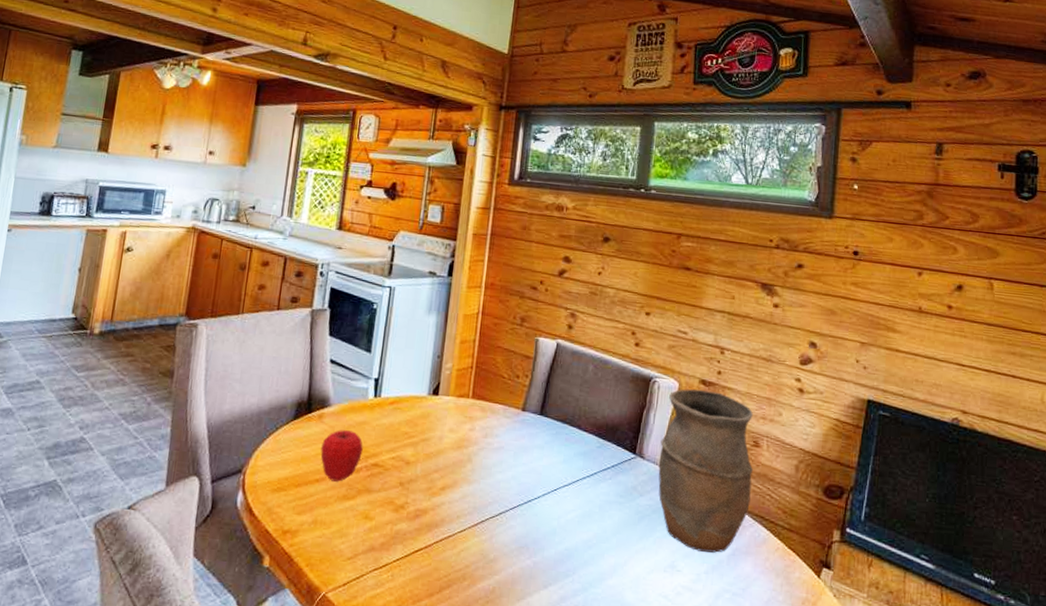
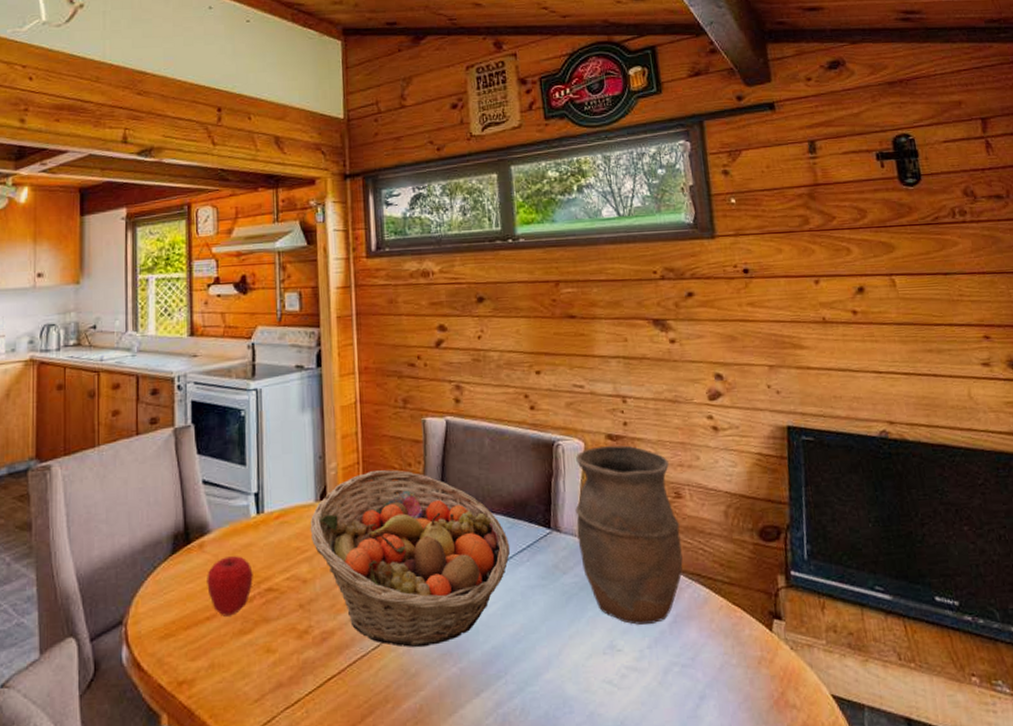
fruit basket: none [419,376,597,538] -> present [310,470,510,648]

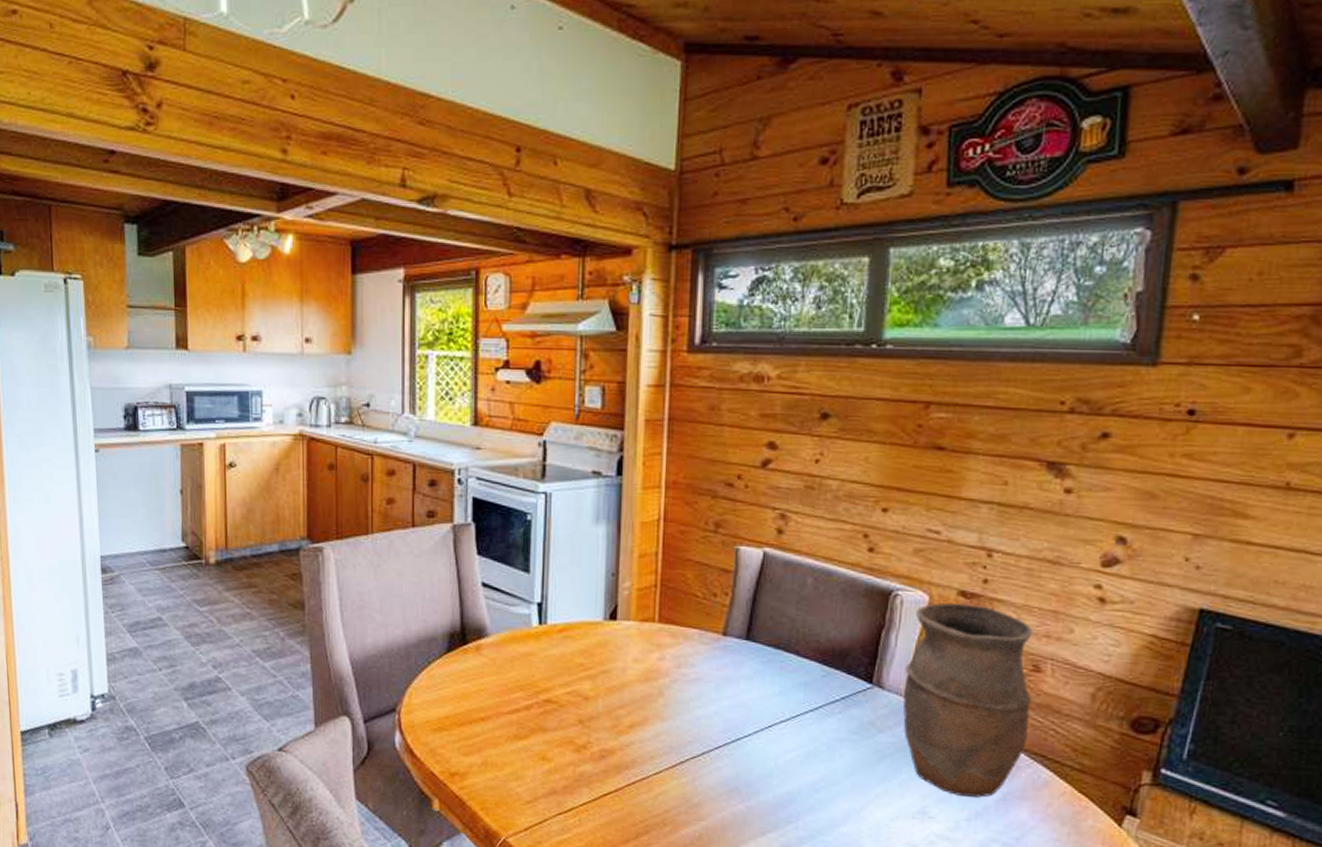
apple: present [207,556,253,616] -> none [483,662,532,720]
fruit basket: present [310,470,510,648] -> none [596,596,822,781]

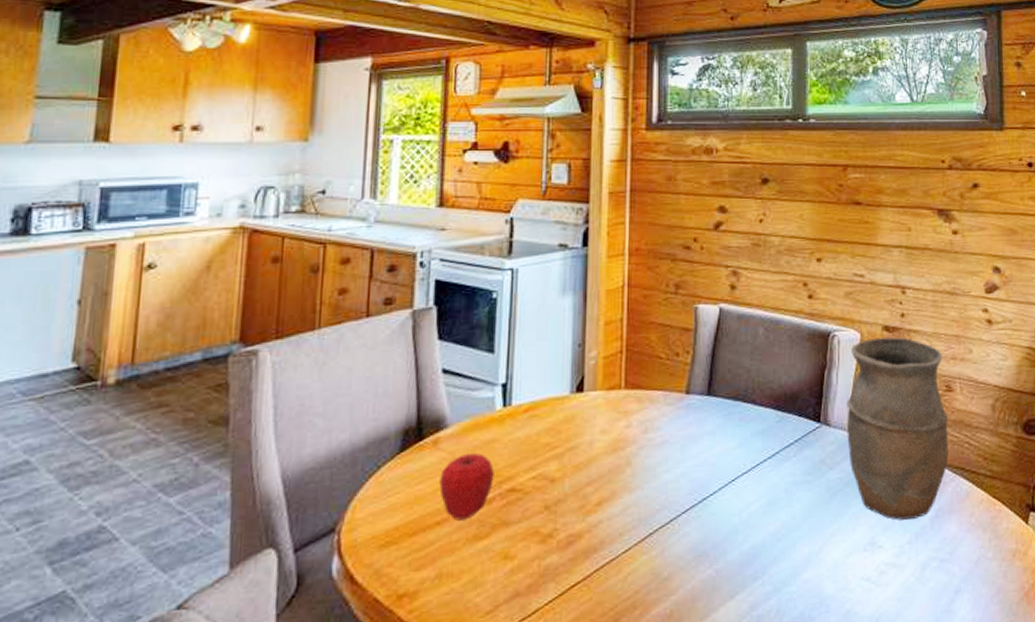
apple: none [483,662,532,720] -> present [439,453,494,521]

